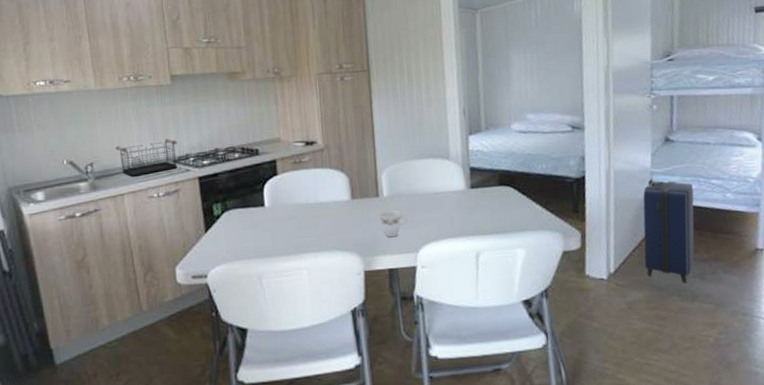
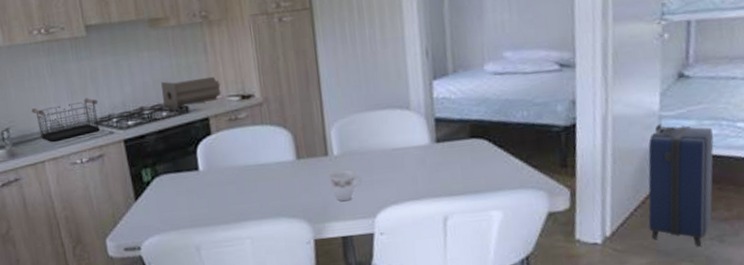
paper towel holder: none [236,124,288,153] -> present [161,76,221,111]

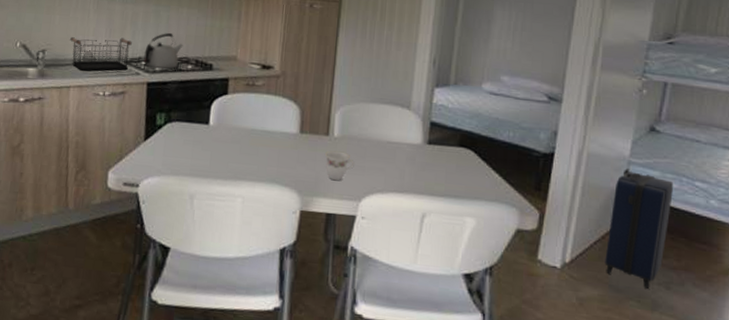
kettle: none [113,81,153,125] -> present [143,32,183,70]
paper towel holder: present [161,76,221,111] -> none [191,37,246,66]

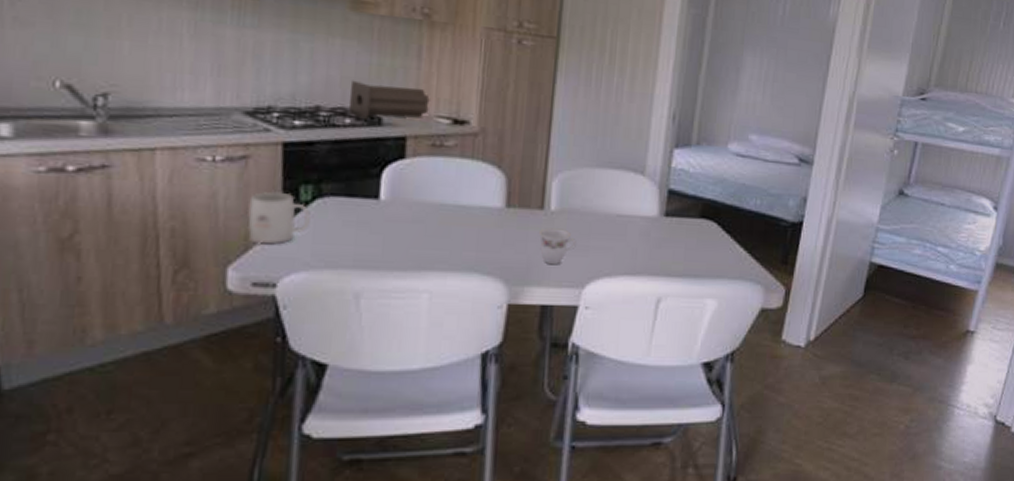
dish rack: present [70,37,132,72] -> none [151,75,256,127]
mug: none [122,117,163,156] -> present [247,191,311,245]
kettle: present [143,32,183,70] -> none [275,72,337,125]
paper towel holder: none [191,37,246,66] -> present [349,80,430,120]
suitcase: present [605,169,673,289] -> none [848,236,917,360]

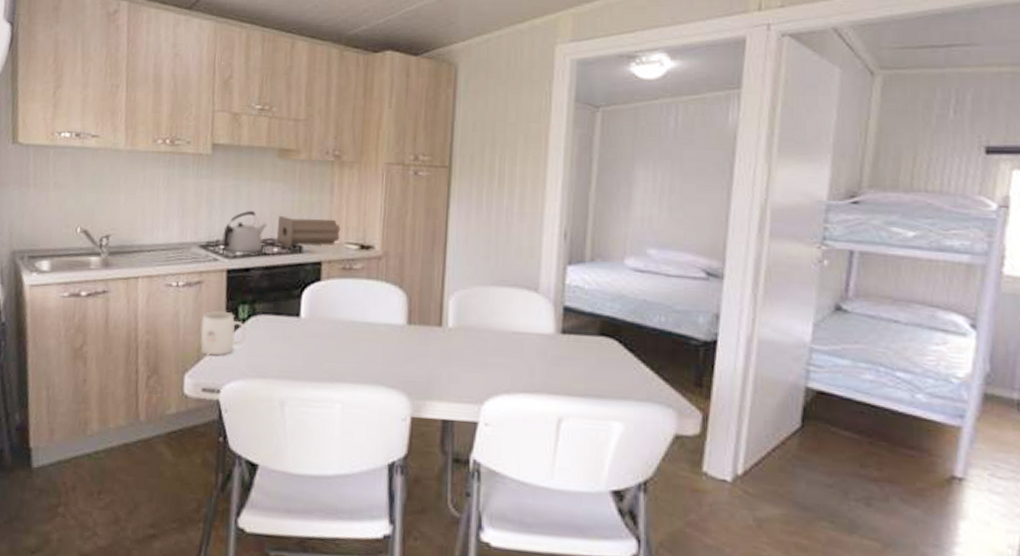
kettle: none [275,72,337,125] -> present [222,210,268,254]
teacup: present [538,228,576,265] -> none [437,344,474,381]

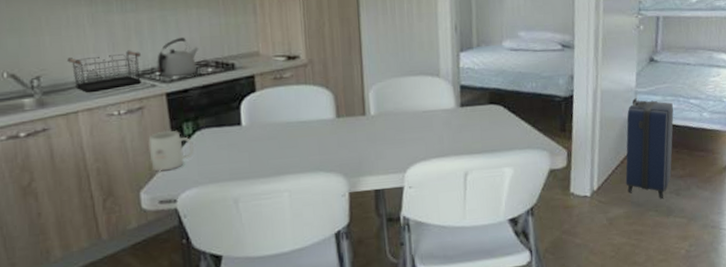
dish rack: none [137,218,208,259] -> present [67,50,141,92]
paper towel holder: present [277,215,341,249] -> none [209,36,268,67]
suitcase: none [786,357,868,506] -> present [625,98,674,199]

